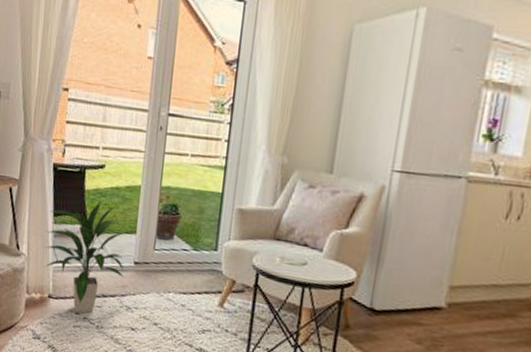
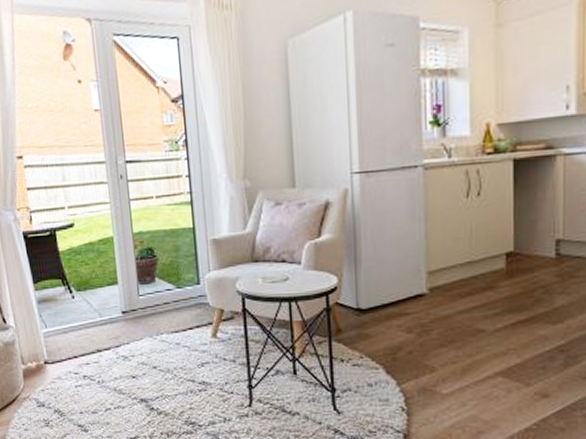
indoor plant: present [44,200,125,313] -> none [28,258,116,373]

